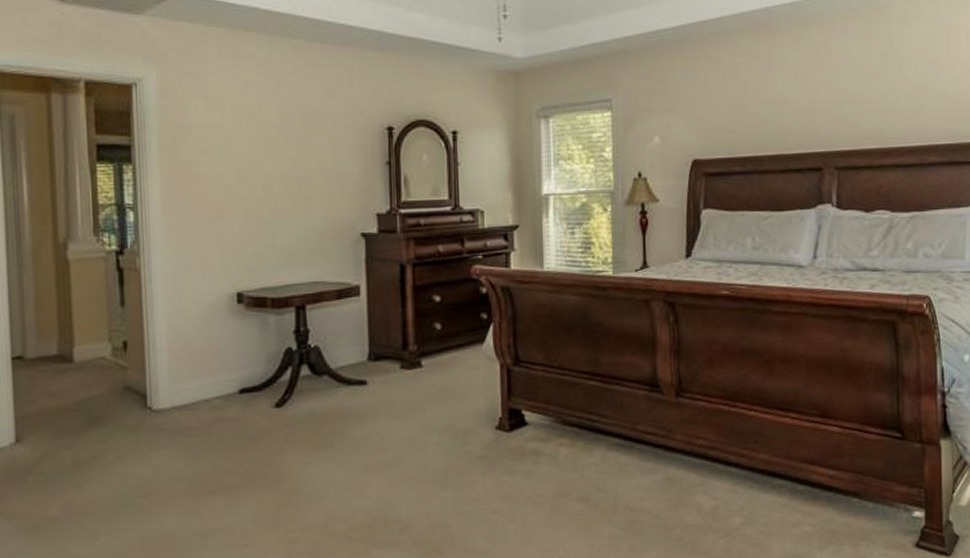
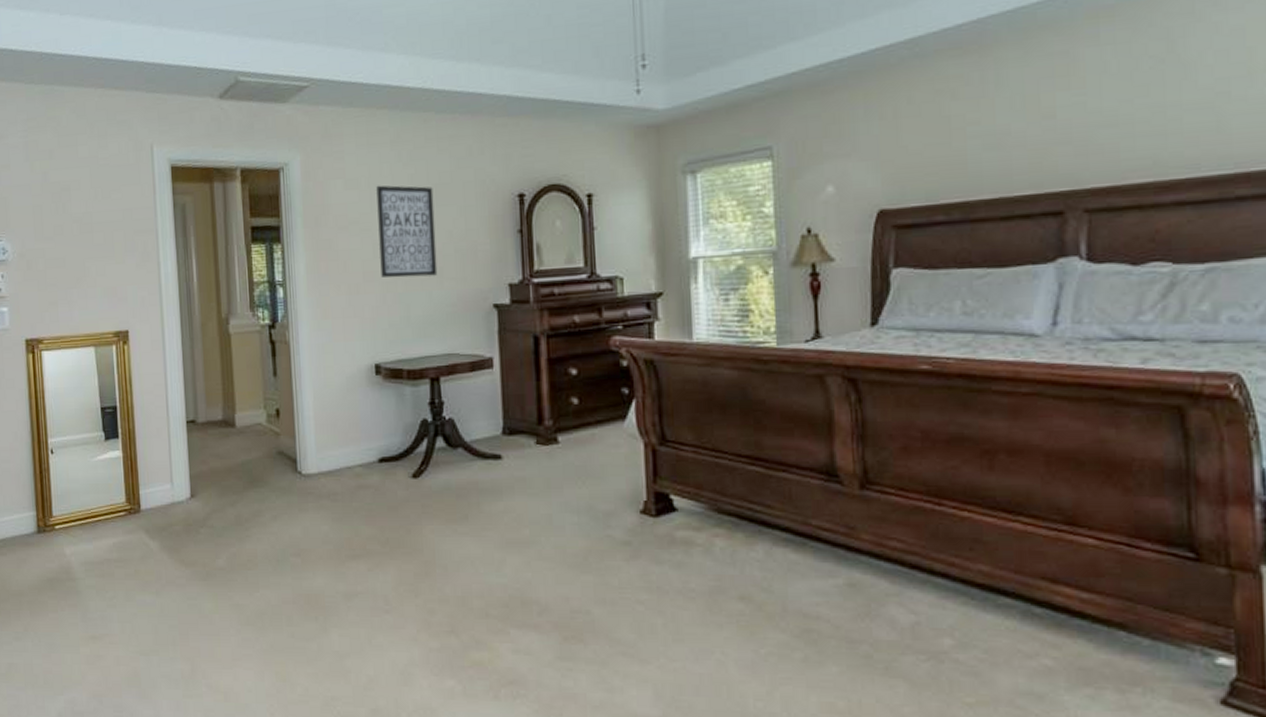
wall art: none [241,109,305,205] -> present [376,185,438,278]

